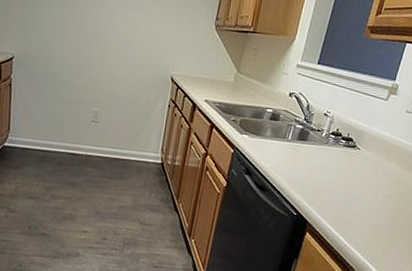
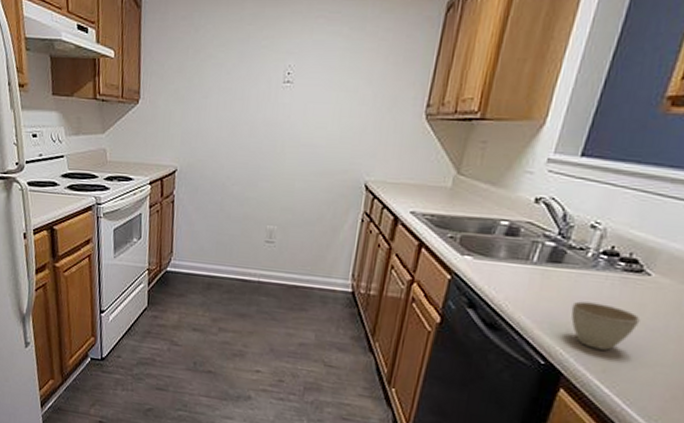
cup: none [312,168,355,203] -> present [570,301,641,351]

